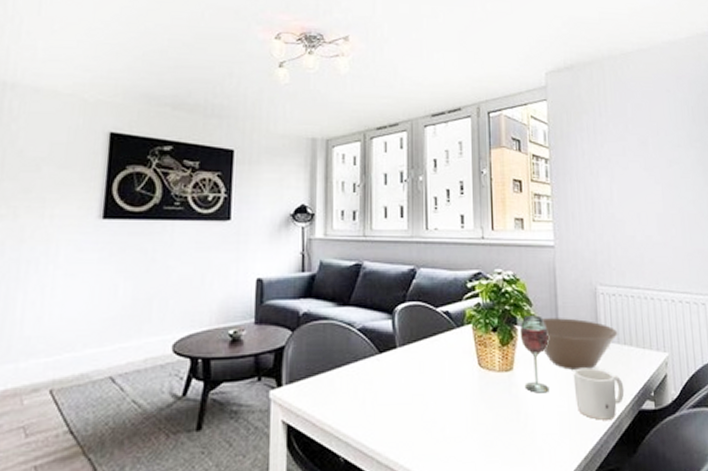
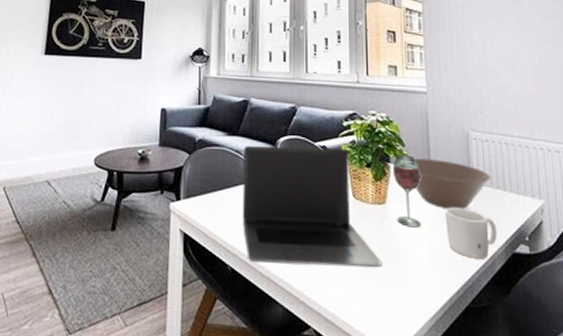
laptop computer: none [355,313,510,449] -> present [242,146,382,268]

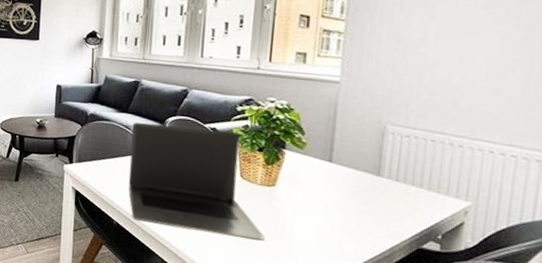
wineglass: present [392,155,421,228] -> none [286,142,319,212]
bowl: present [414,158,491,209] -> none [311,147,406,201]
mug: present [445,207,498,259] -> none [341,197,403,249]

